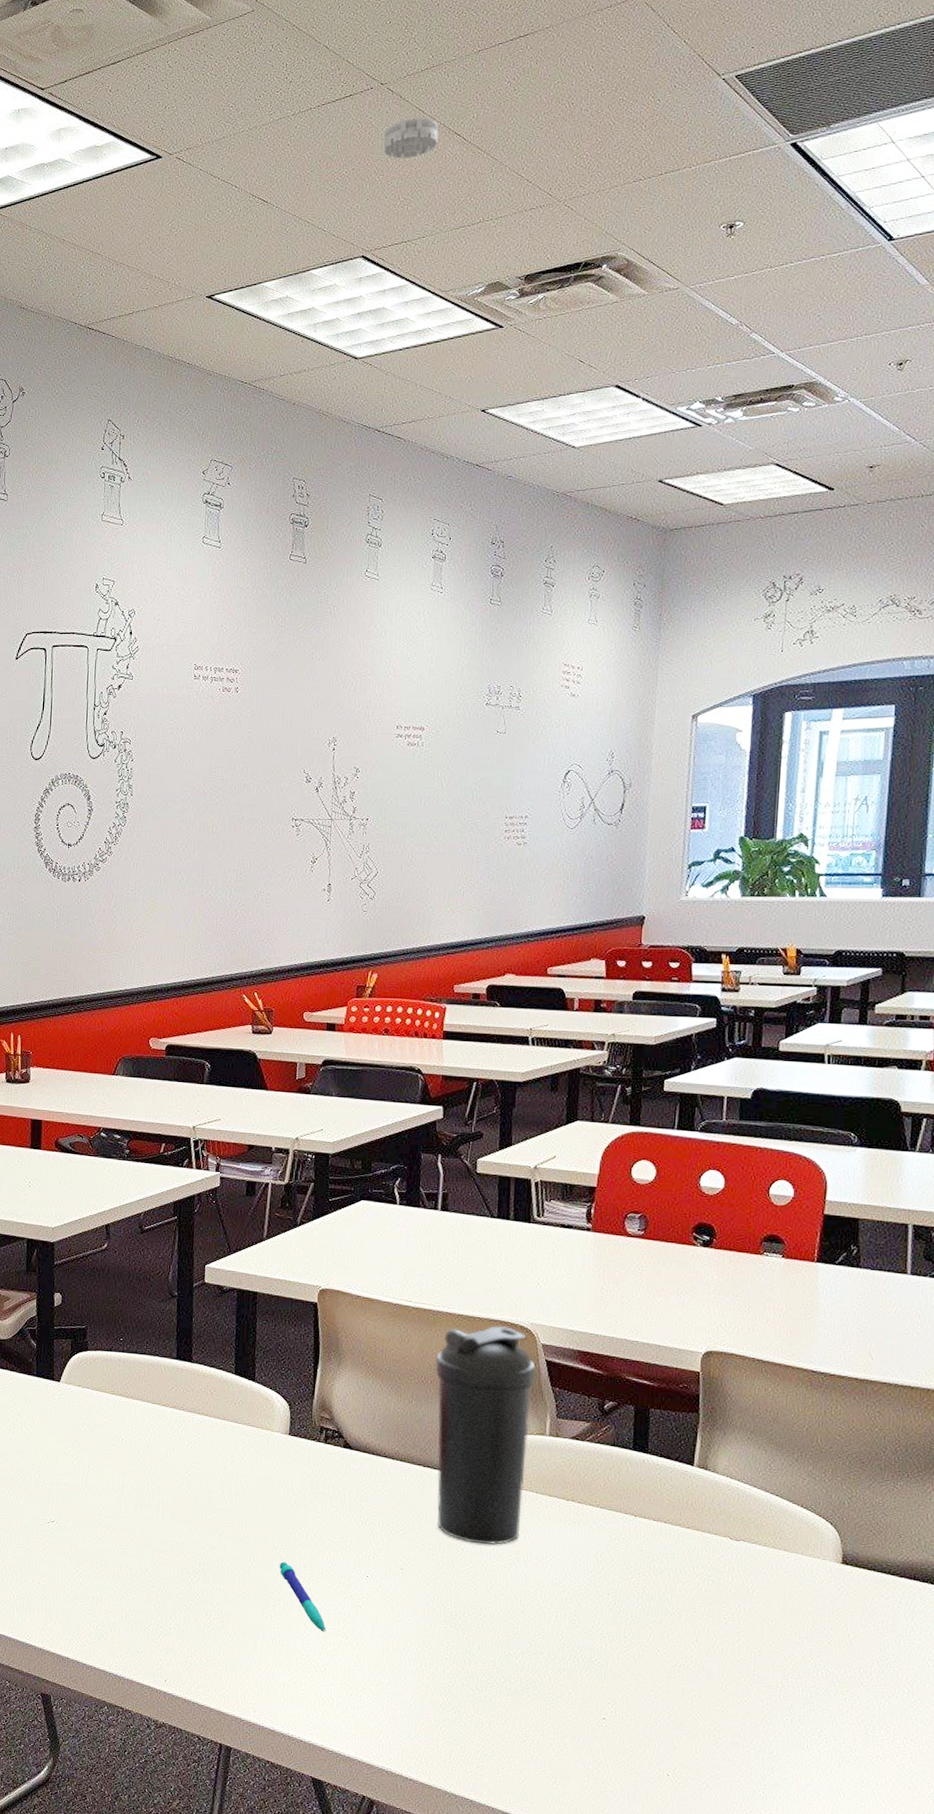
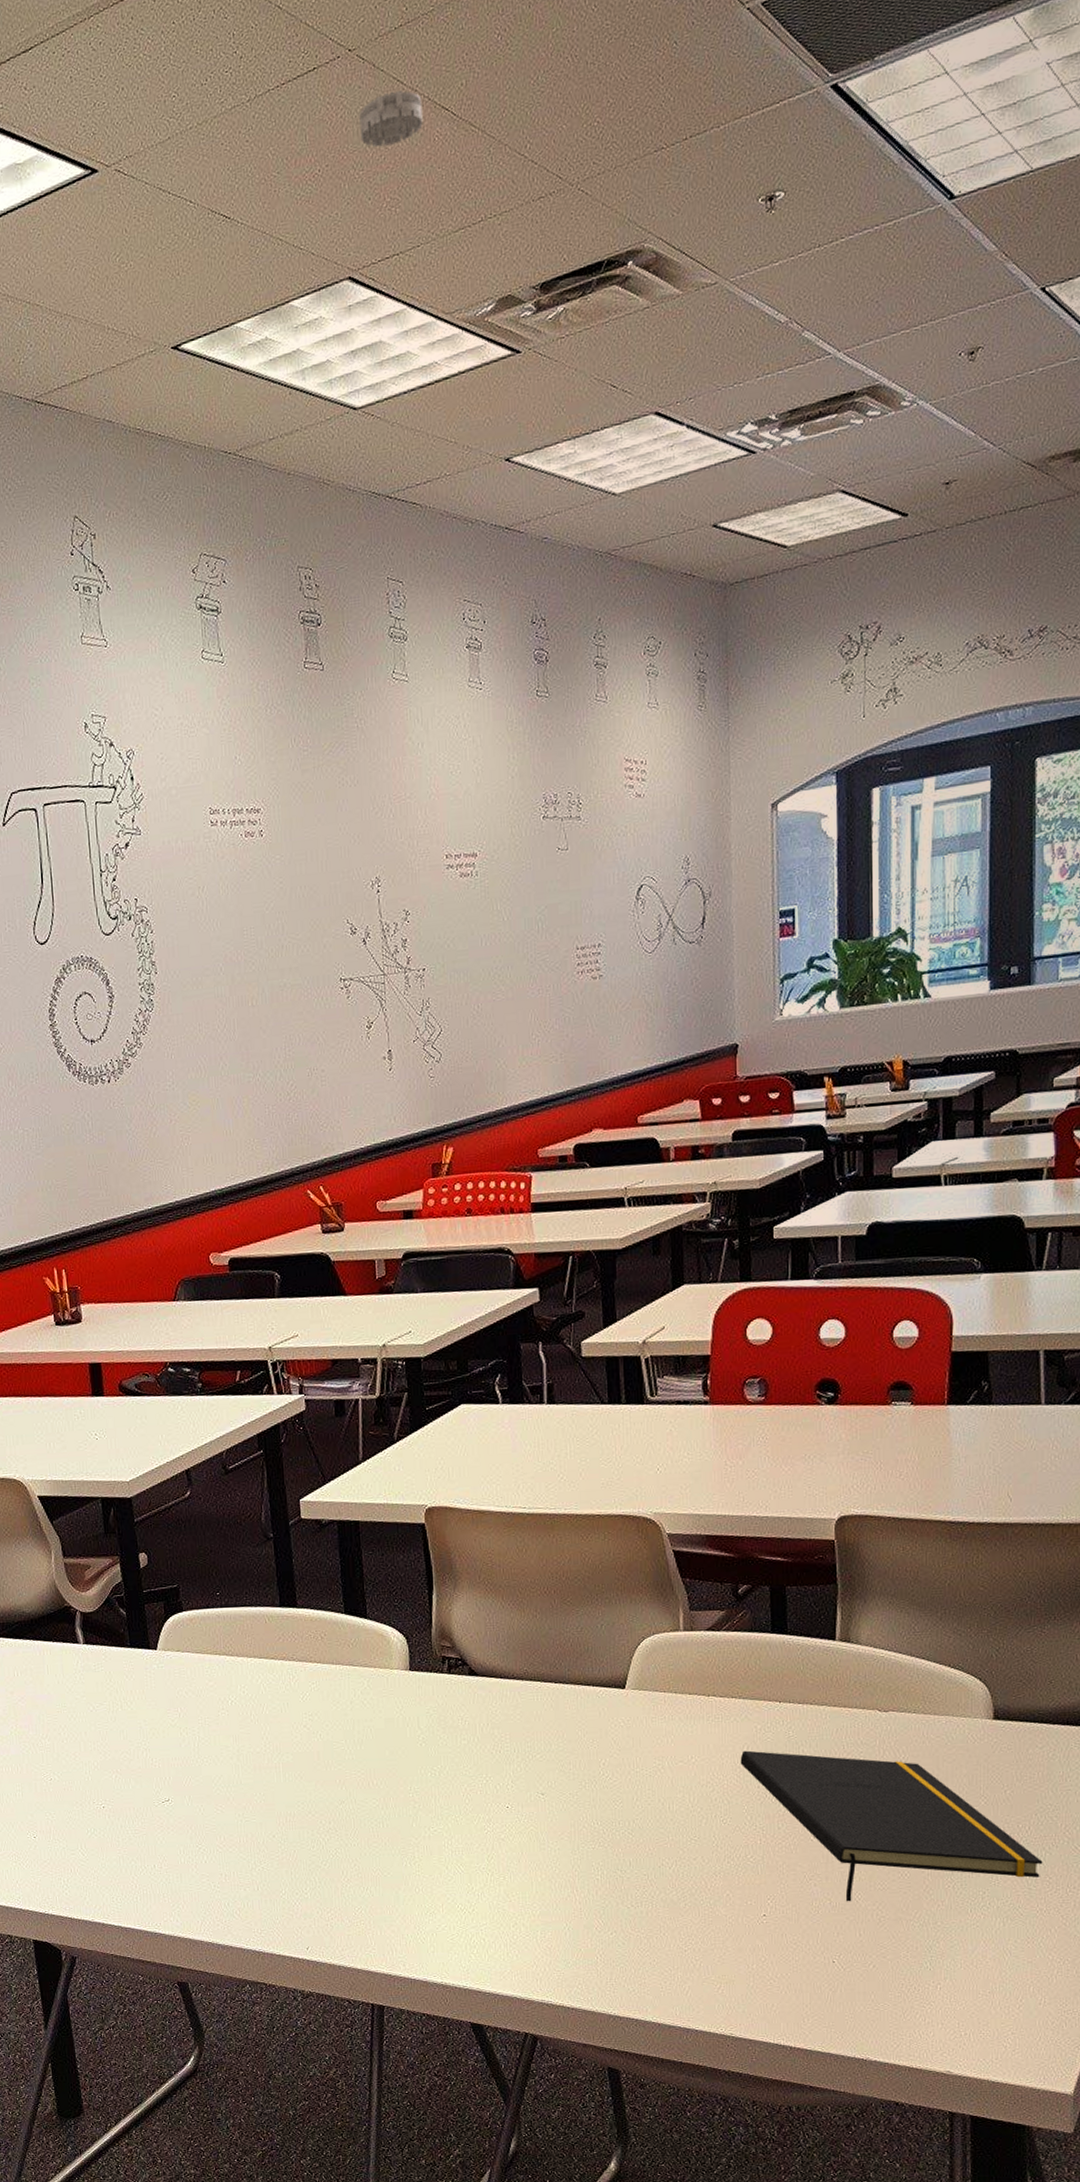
pen: present [279,1561,326,1633] -> none [414,1805,470,1873]
water bottle: present [435,1326,537,1545] -> none [557,1520,664,1756]
notepad: none [592,1557,882,1724] -> present [740,1750,1043,1902]

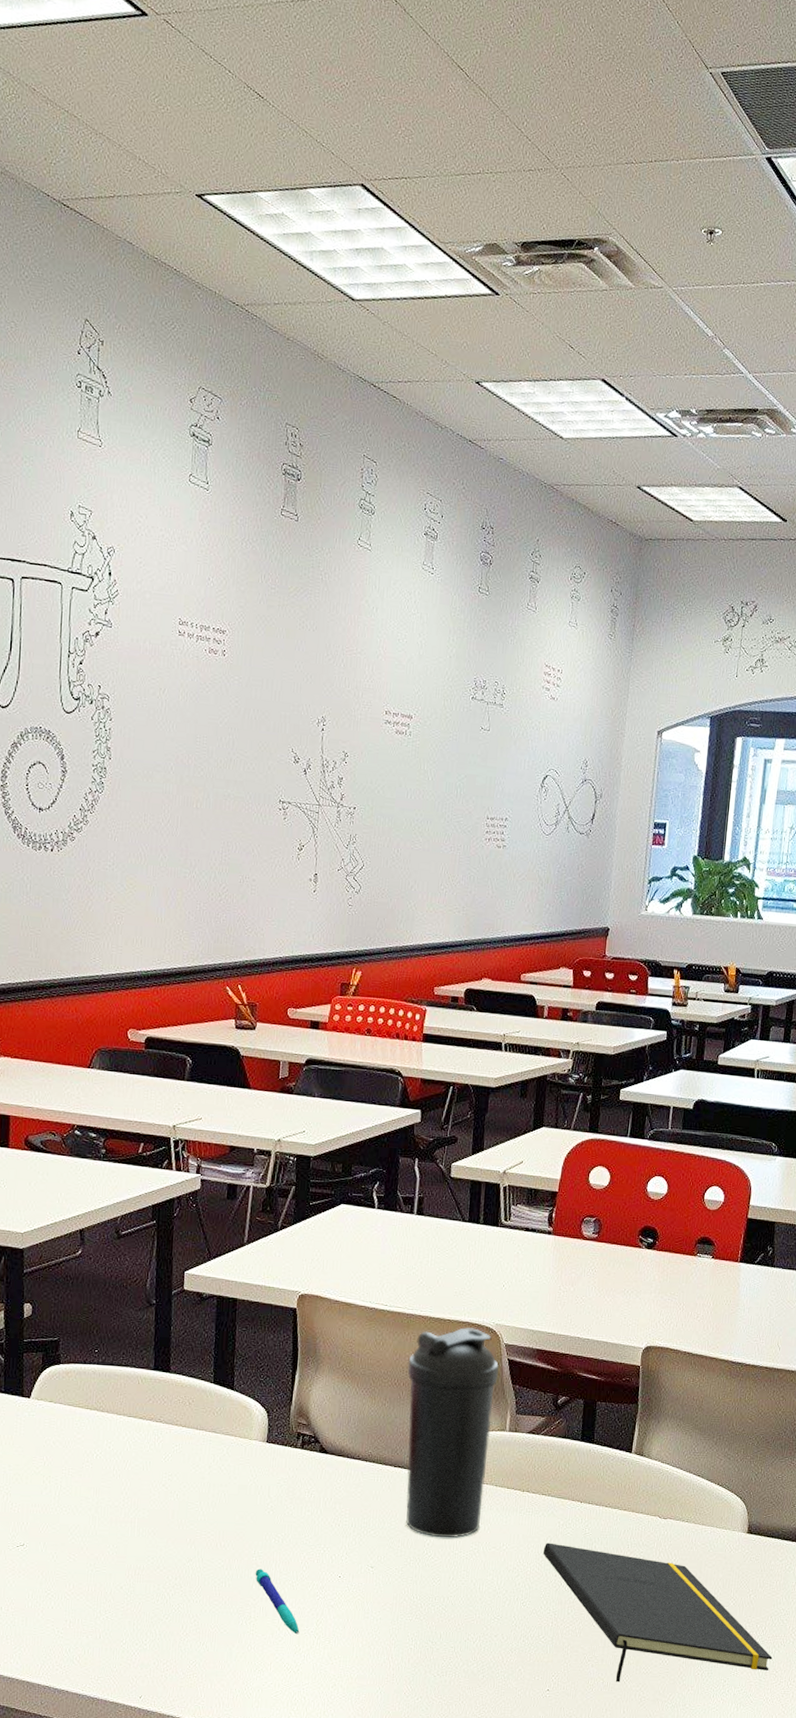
smoke detector: present [359,89,423,148] -> none [386,37,442,84]
pen: none [414,1805,470,1873] -> present [255,1568,300,1635]
water bottle: none [557,1520,664,1756] -> present [406,1327,500,1538]

